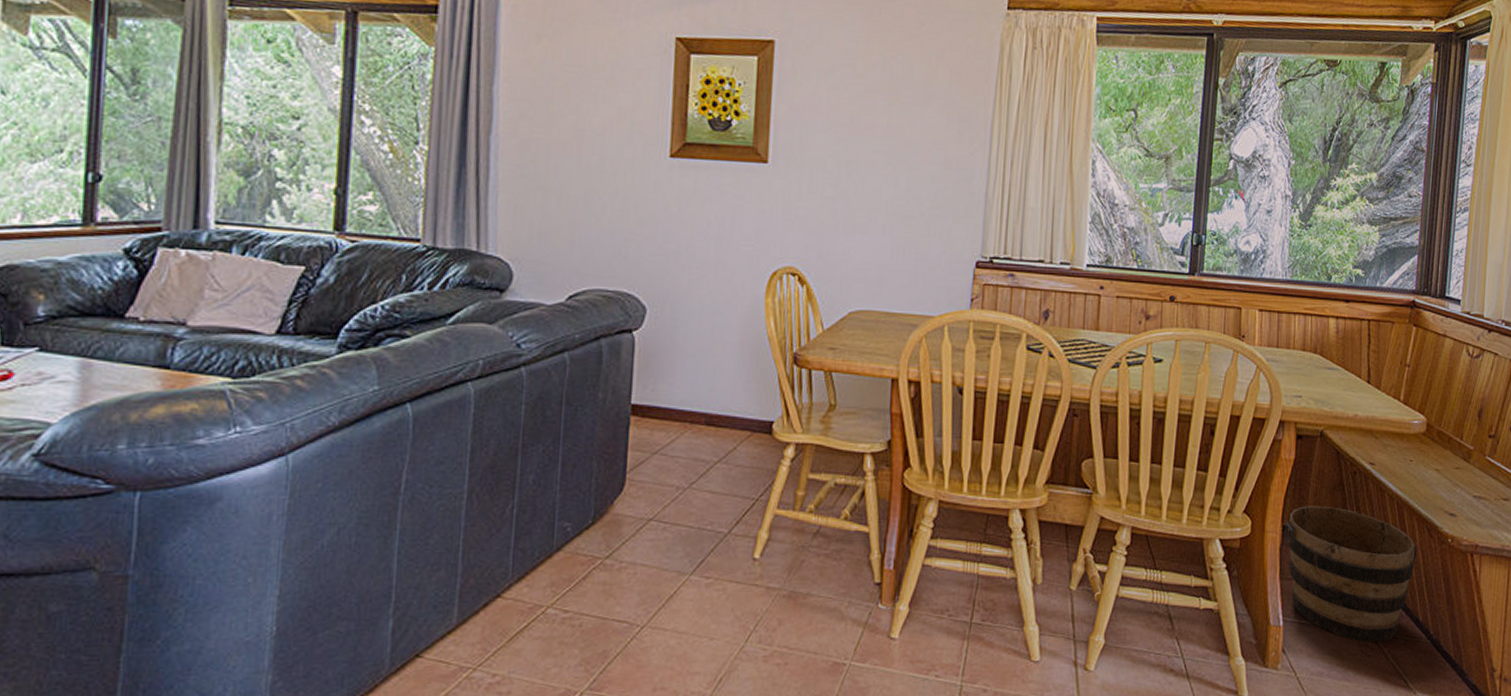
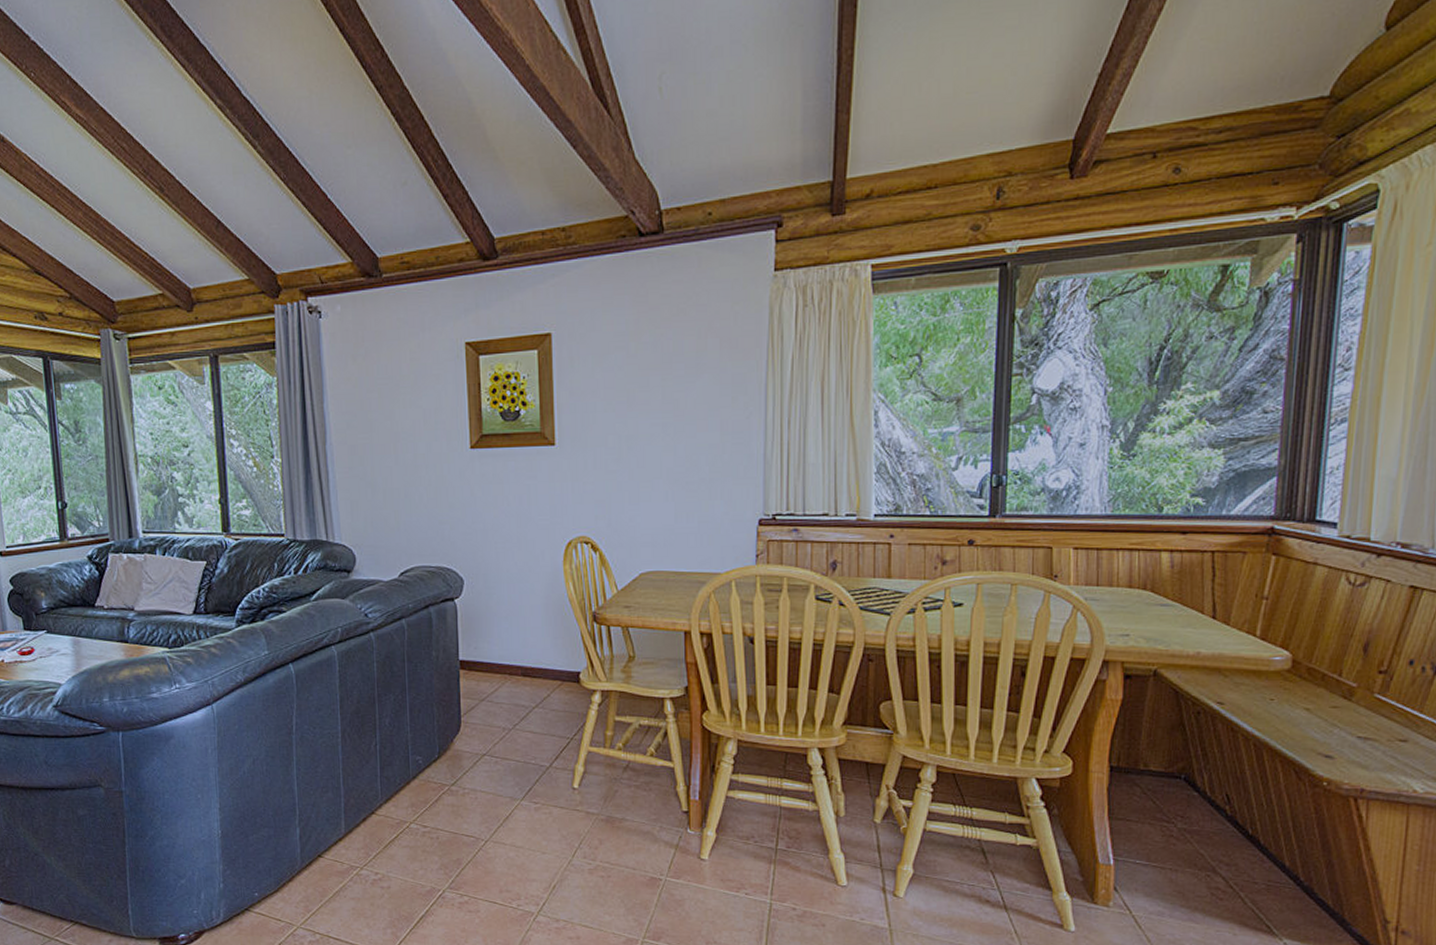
bucket: present [1284,506,1418,643] -> none [1112,746,1282,886]

